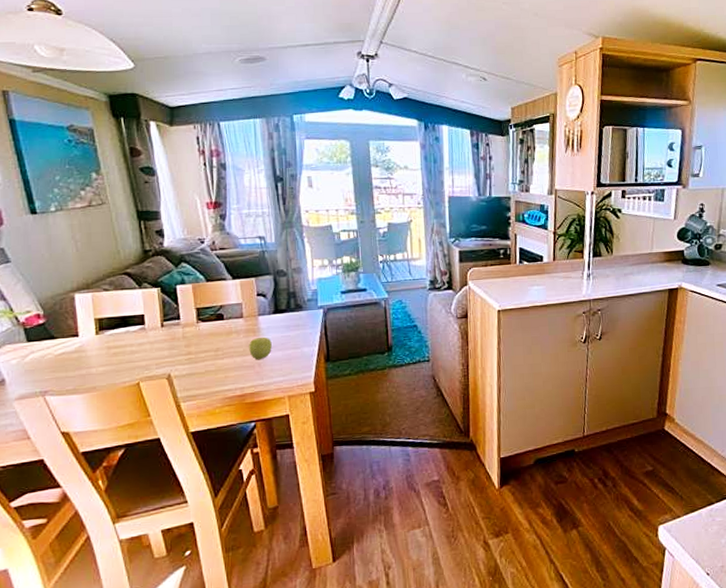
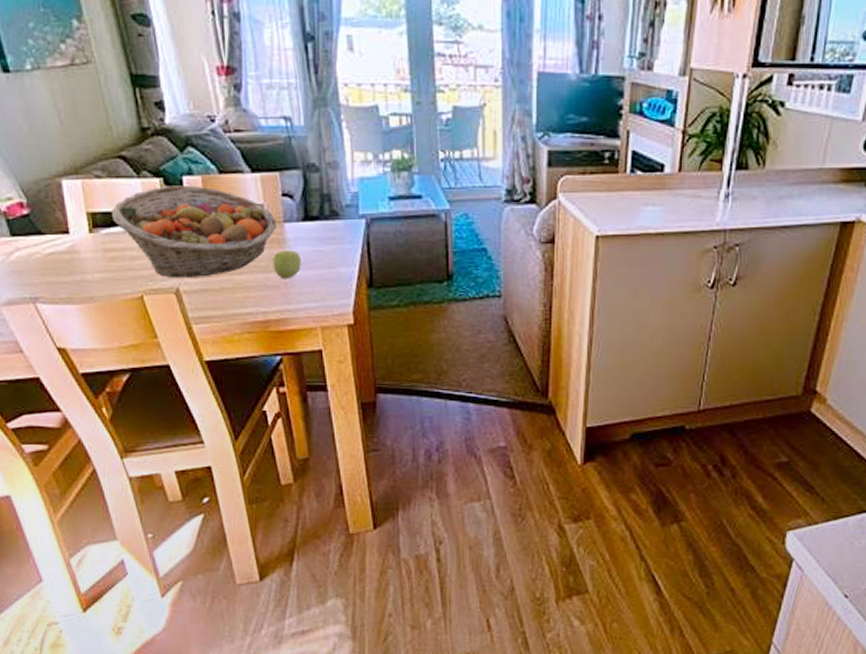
fruit basket: none [115,292,253,366] -> present [111,185,277,277]

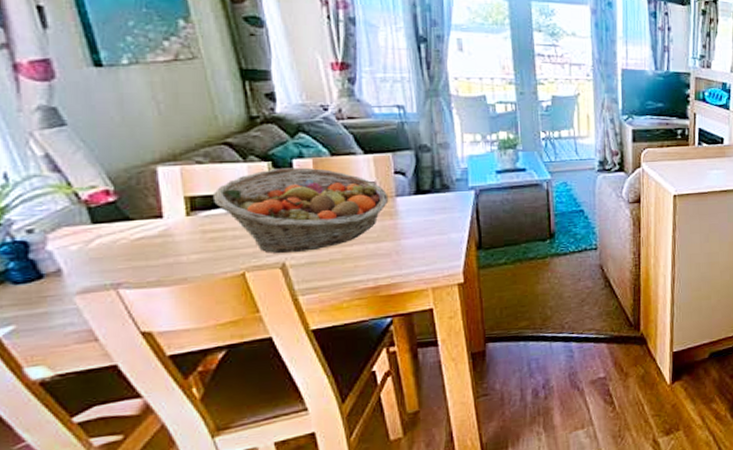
apple: present [273,250,301,279] -> none [384,220,413,248]

